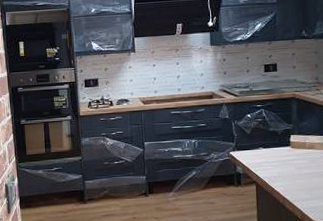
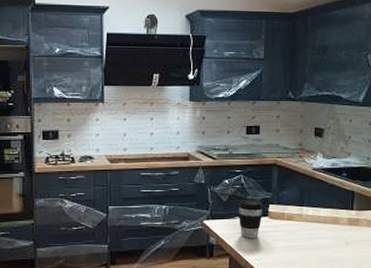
coffee cup: none [261,131,285,167] -> present [238,199,263,239]

